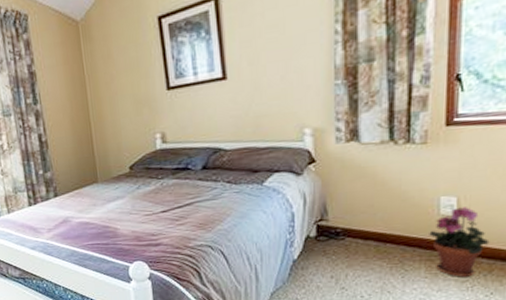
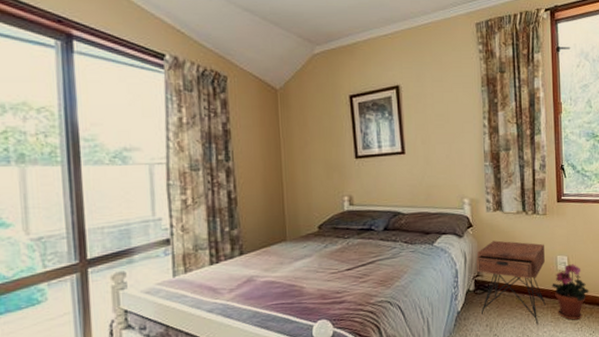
nightstand: none [320,178,421,281] -> present [476,240,546,326]

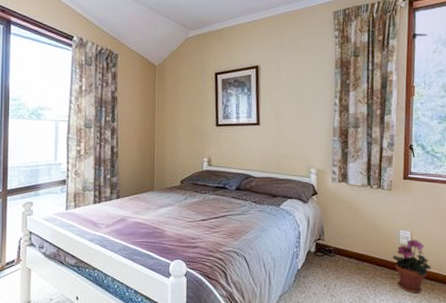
nightstand: present [476,240,546,326] -> none [319,209,387,293]

